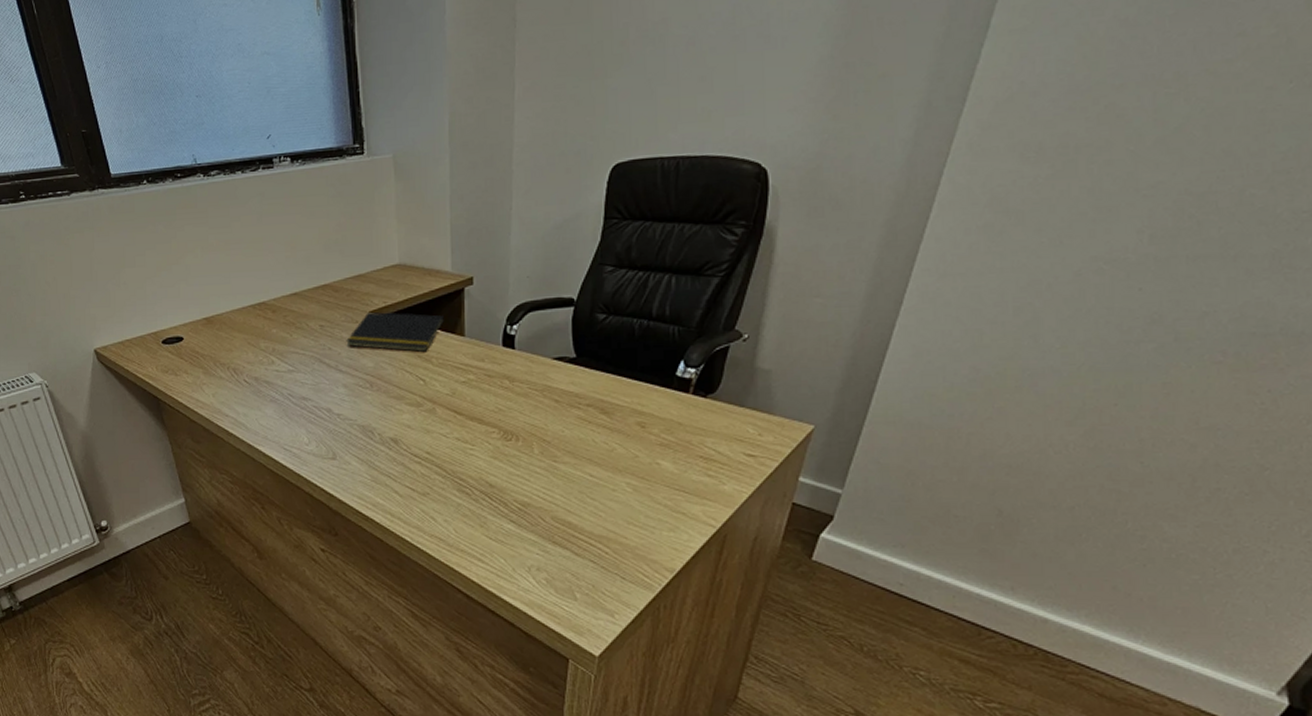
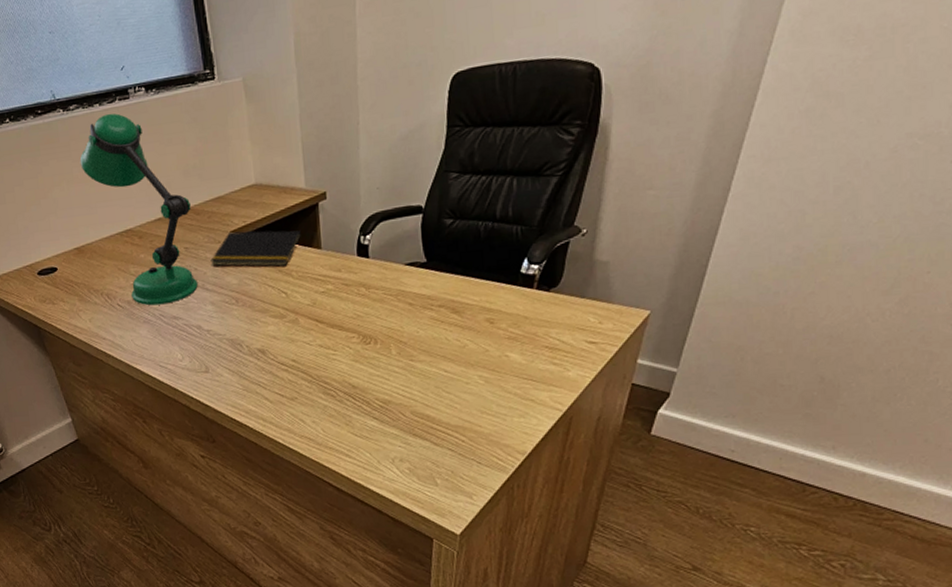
desk lamp: none [216,181,331,384] -> present [80,113,198,306]

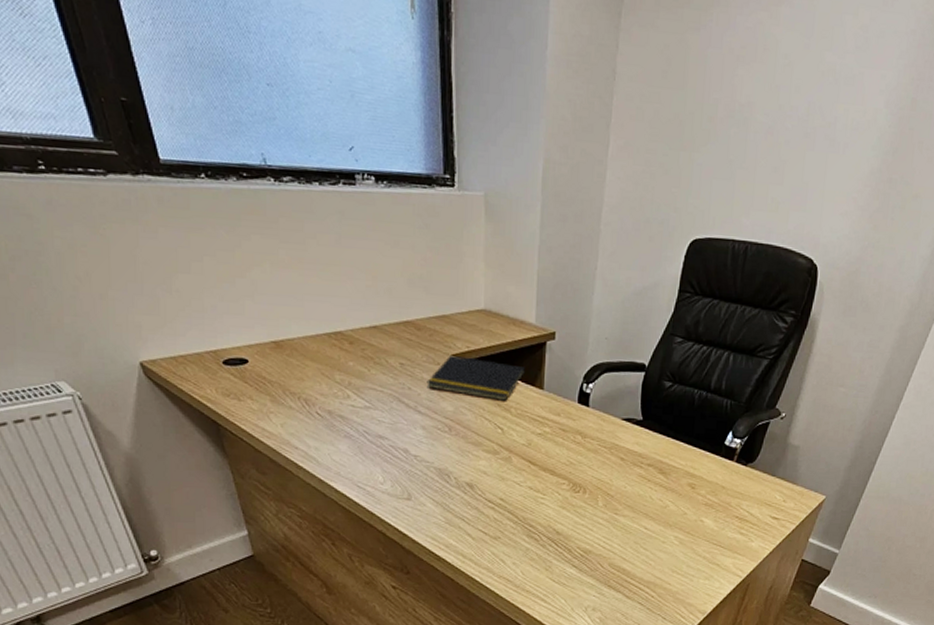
desk lamp: present [80,113,198,306] -> none [289,196,412,421]

